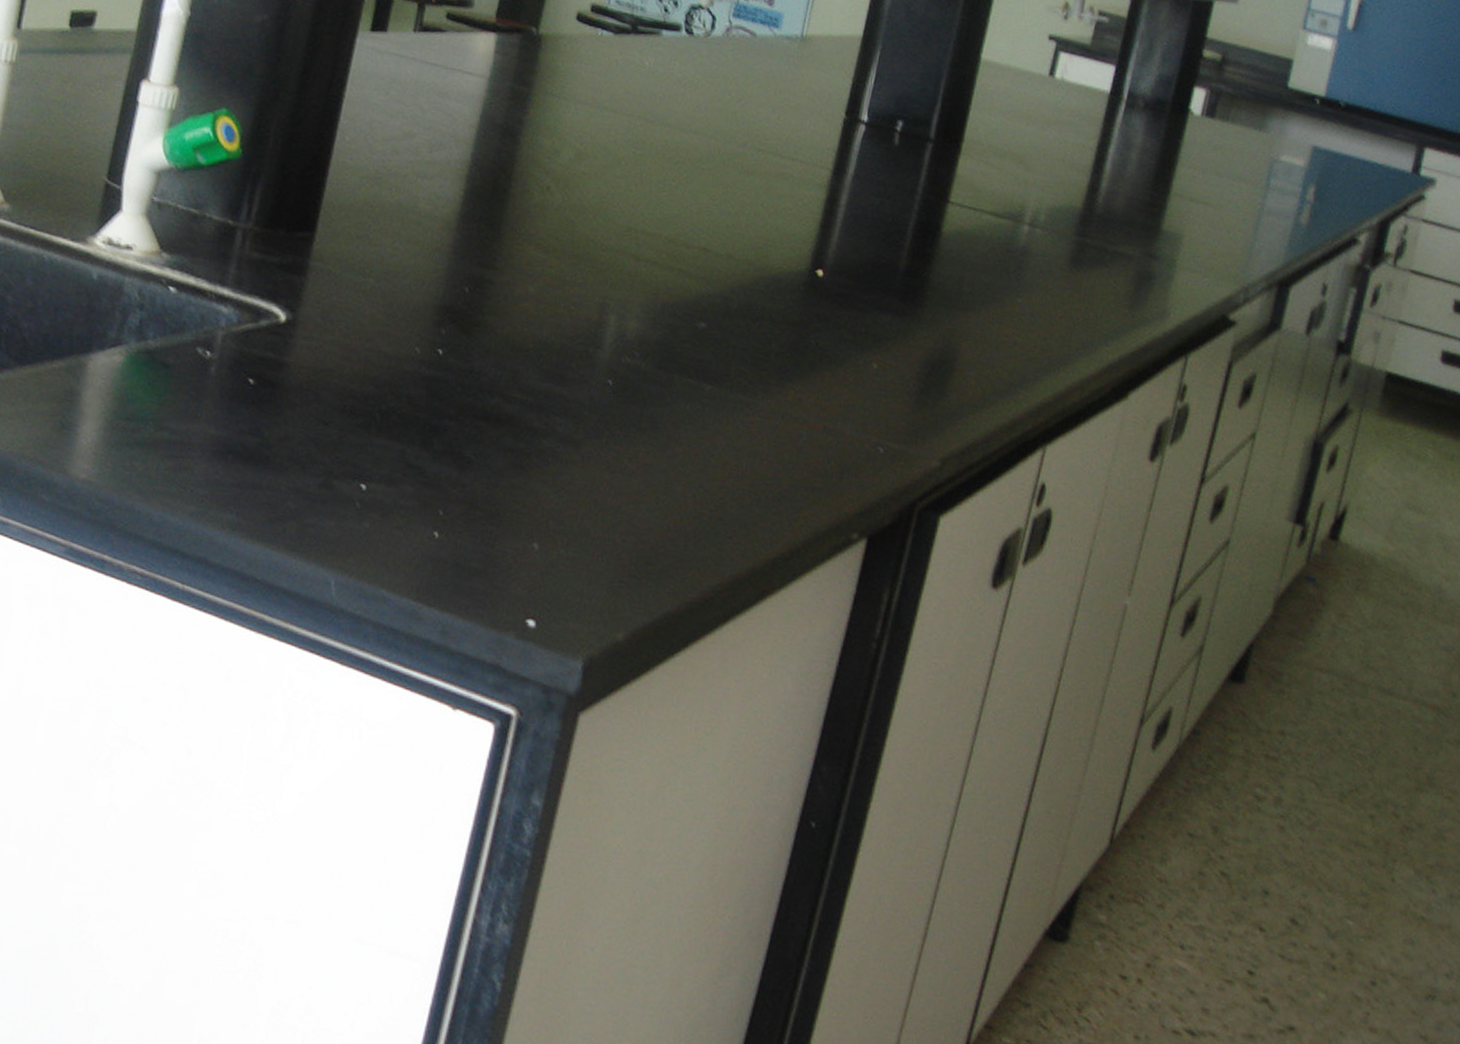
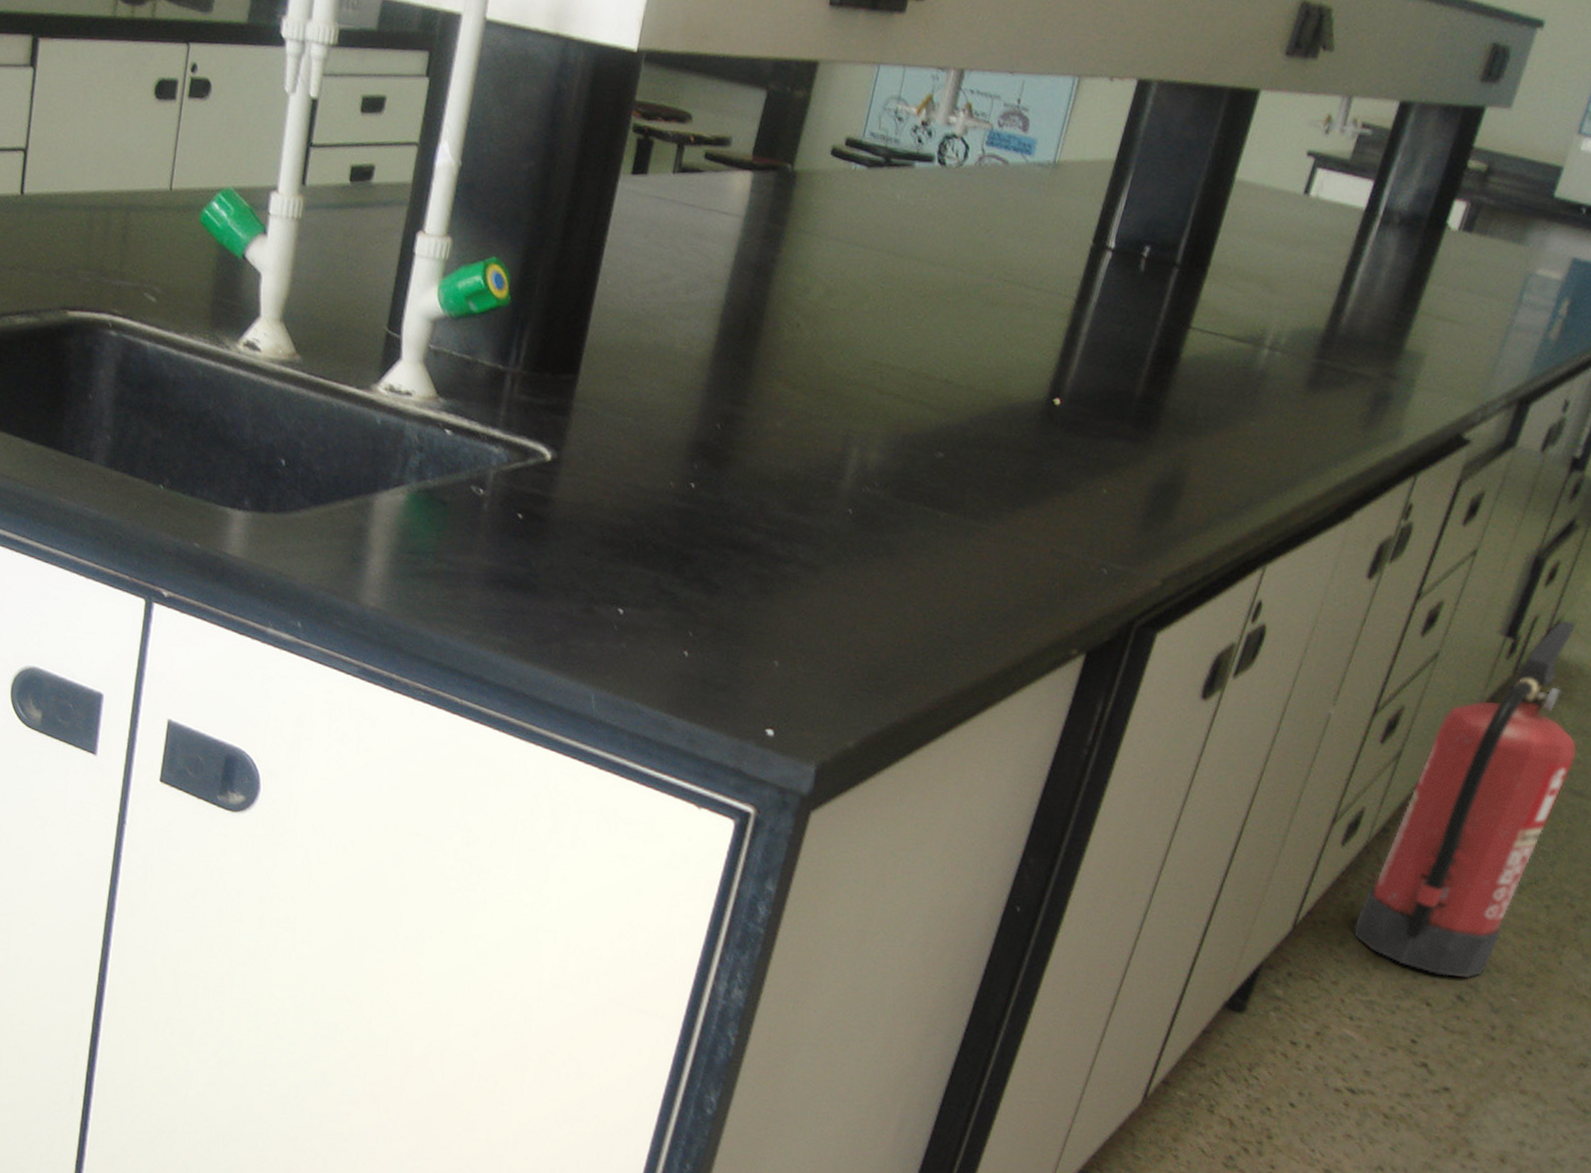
fire extinguisher: none [1174,506,1379,899] -> present [1353,619,1576,979]

